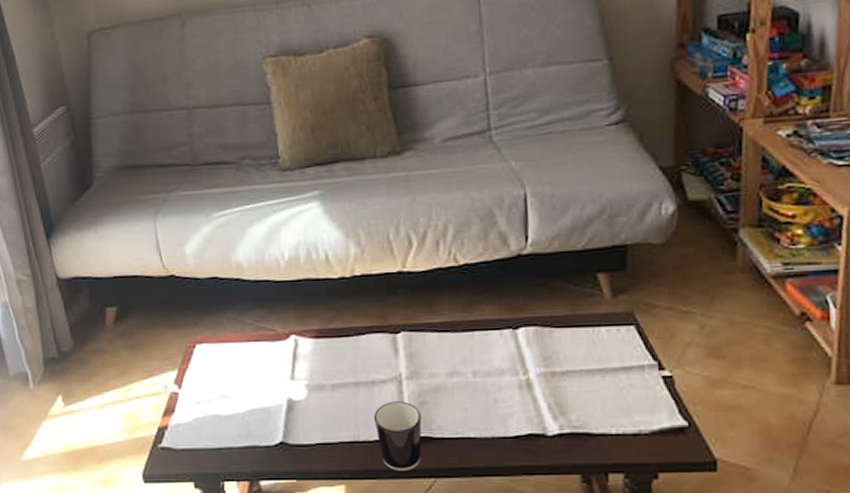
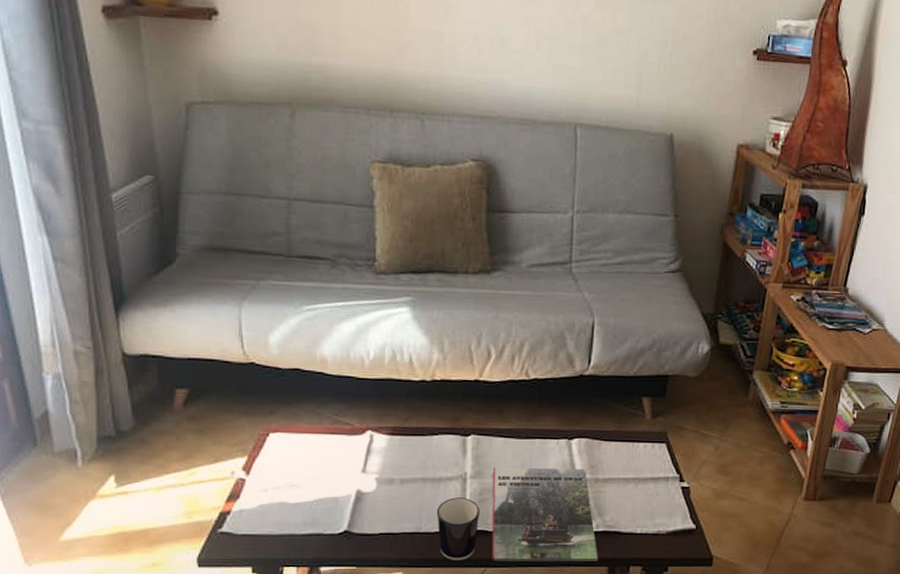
magazine: none [429,361,567,471] -> present [491,467,598,562]

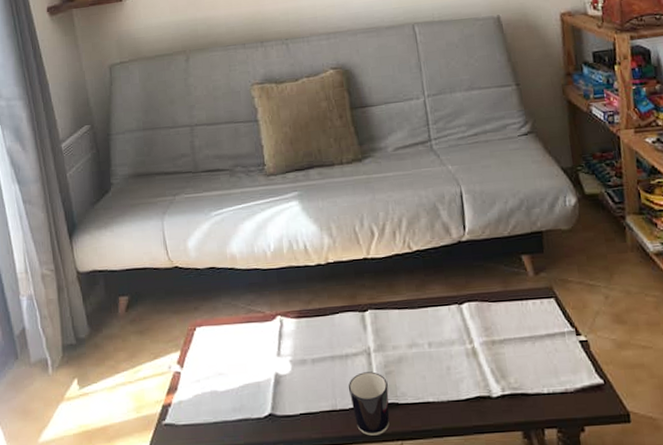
magazine: present [491,467,598,562] -> none [393,332,511,434]

